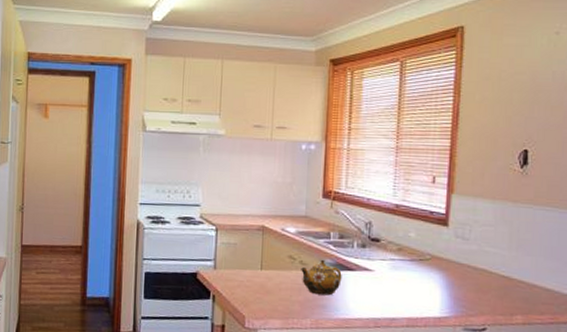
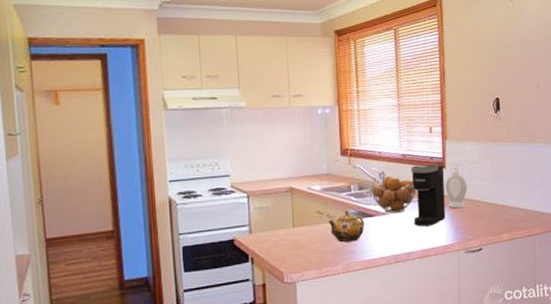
fruit basket: none [352,226,409,271] -> present [370,175,417,213]
coffee maker: none [401,219,447,292] -> present [411,164,446,227]
soap bottle: none [445,225,475,277] -> present [445,165,468,209]

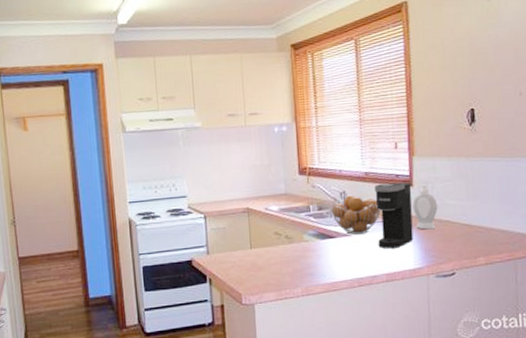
teapot: present [329,210,365,243] -> none [287,231,325,265]

